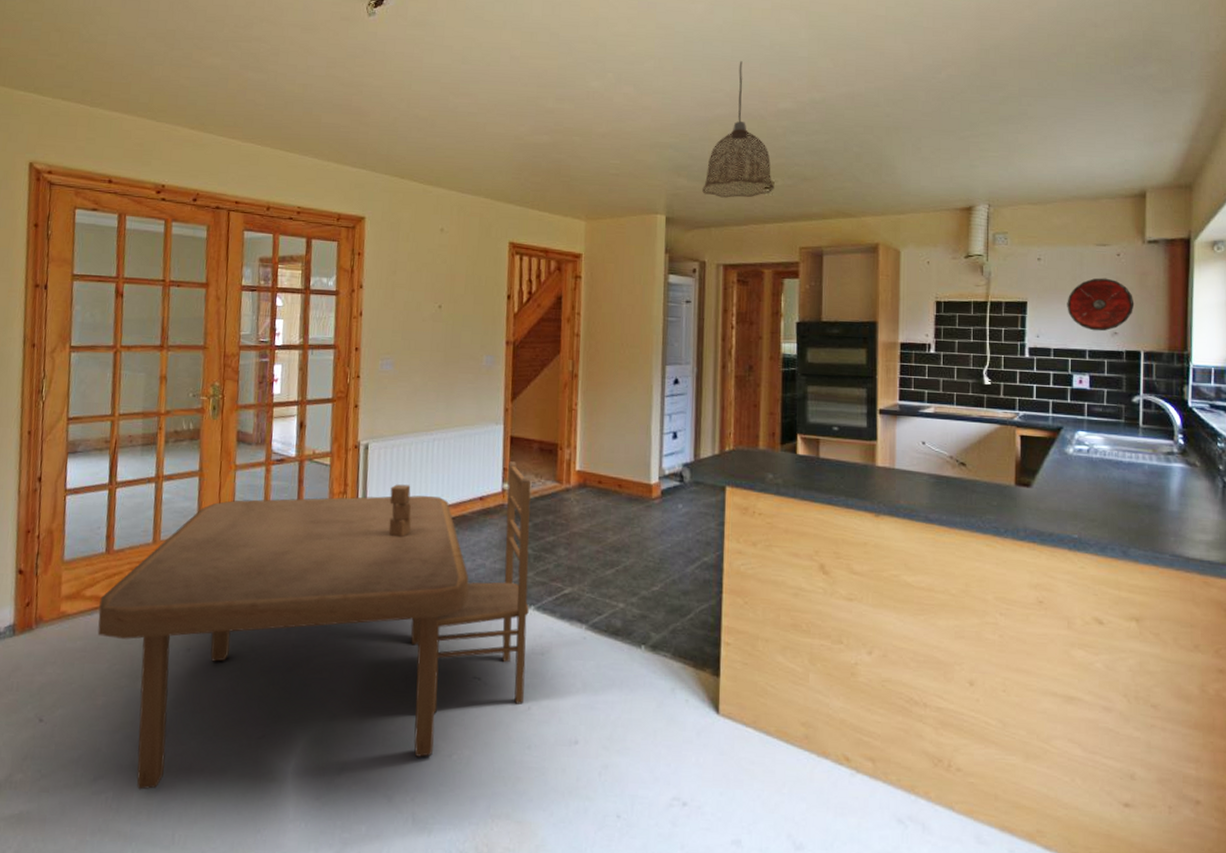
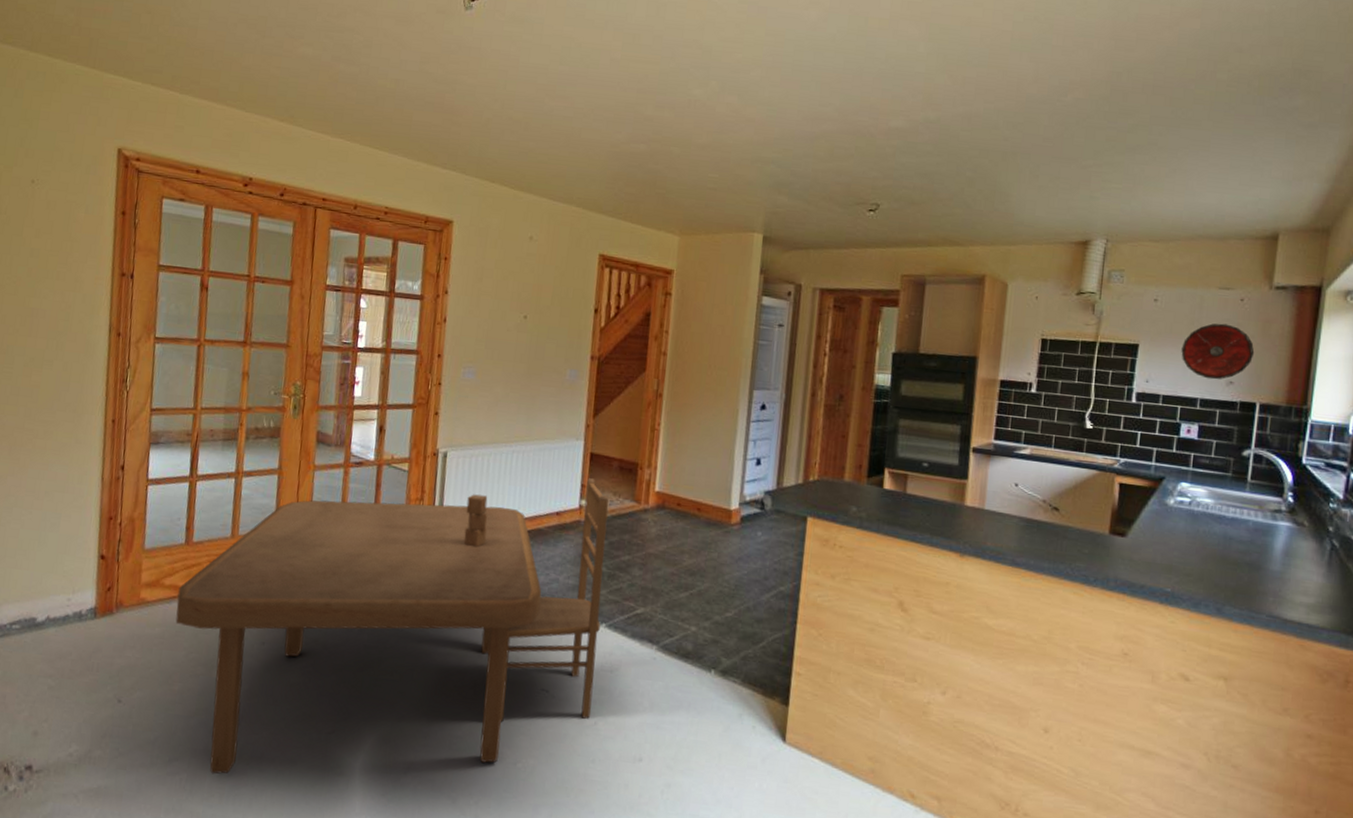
pendant lamp: present [702,61,775,198] -> none [803,74,880,220]

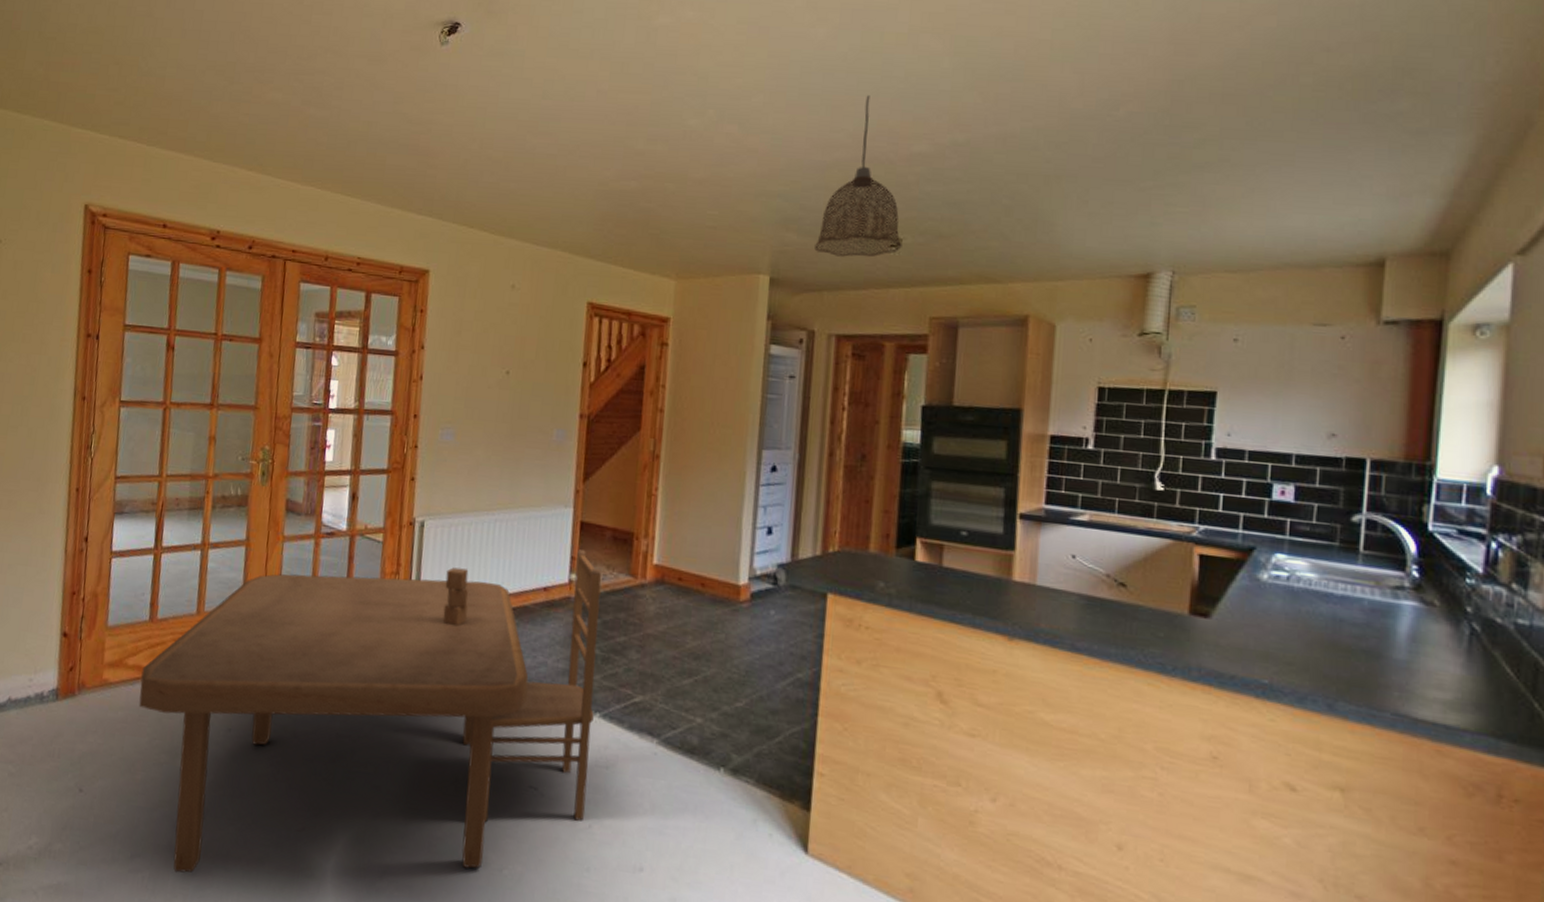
pendant lamp: none [803,74,880,220] -> present [814,95,902,257]
round shield: present [1181,323,1255,380] -> none [1269,365,1361,432]

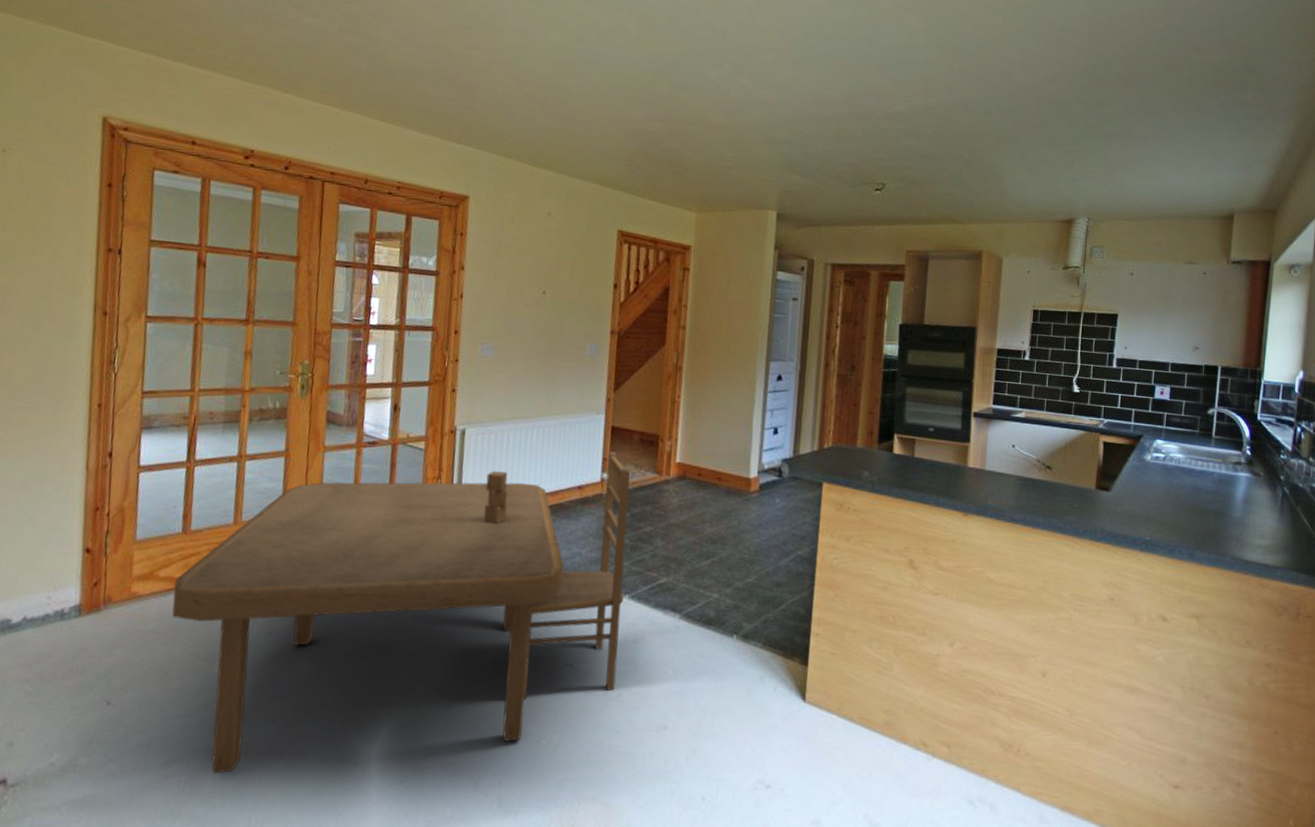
pendant lamp: present [814,95,902,257] -> none [814,60,885,199]

